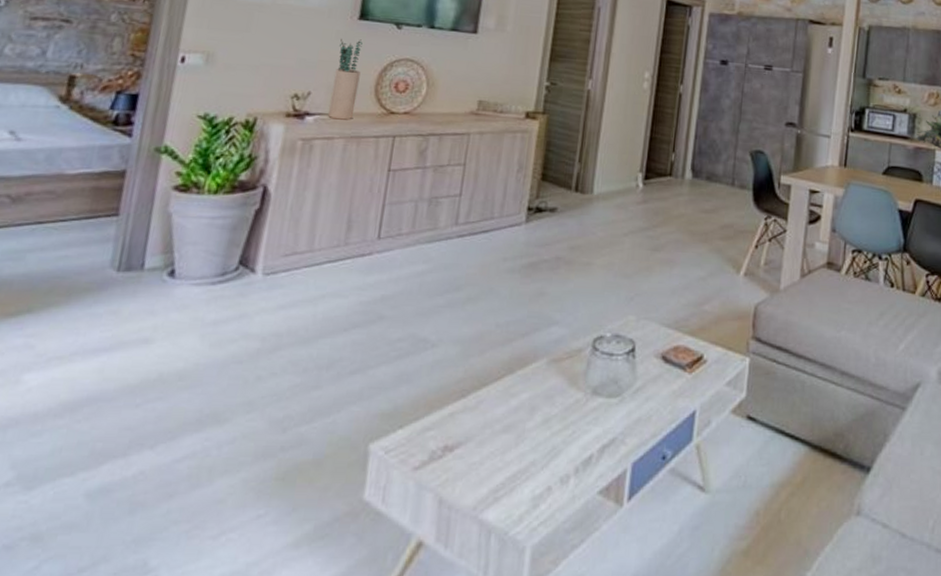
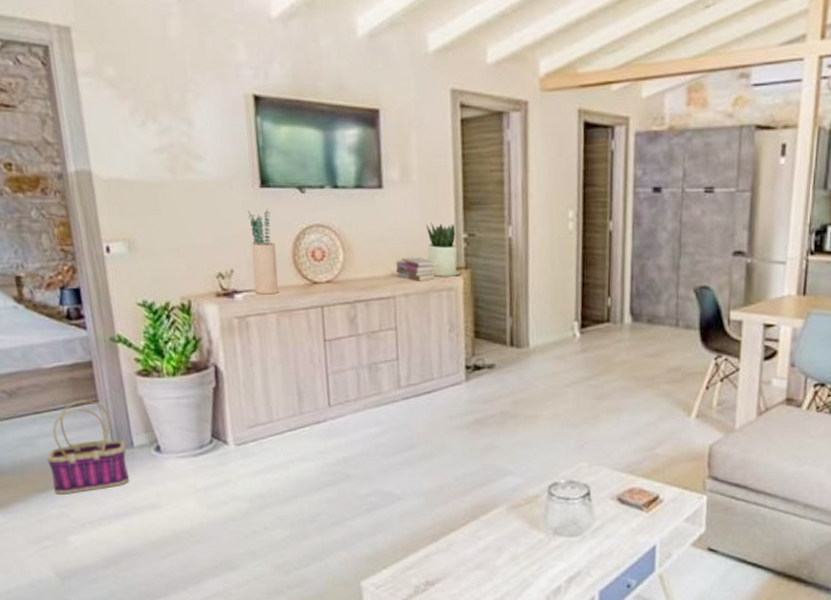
basket: none [27,211,135,321] -> present [46,399,129,495]
books: none [476,98,516,122] -> present [396,256,437,281]
planter: none [507,69,540,121] -> present [426,222,460,278]

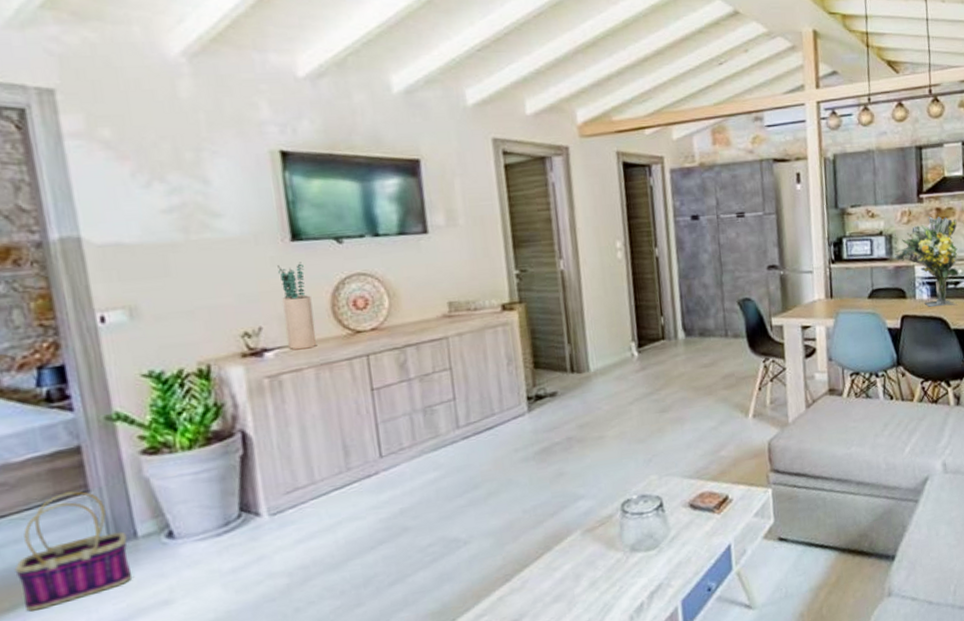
books: present [396,256,437,281] -> none [446,296,490,320]
planter: present [426,222,460,278] -> none [476,261,515,315]

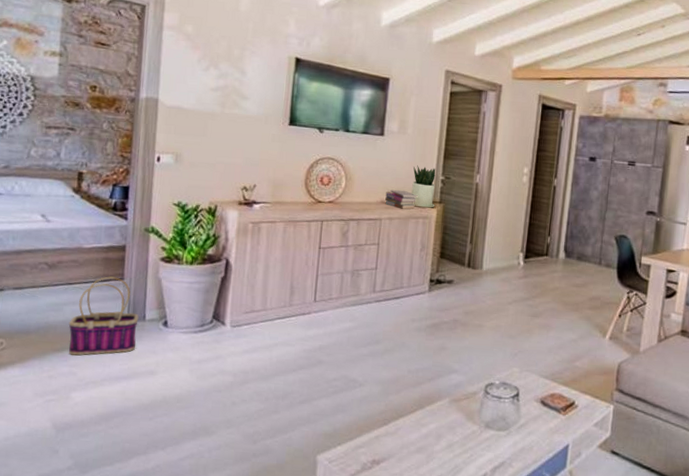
vase: present [278,262,317,351] -> none [270,141,293,208]
books: none [446,296,490,320] -> present [385,190,418,210]
planter: none [476,261,515,315] -> present [411,165,436,209]

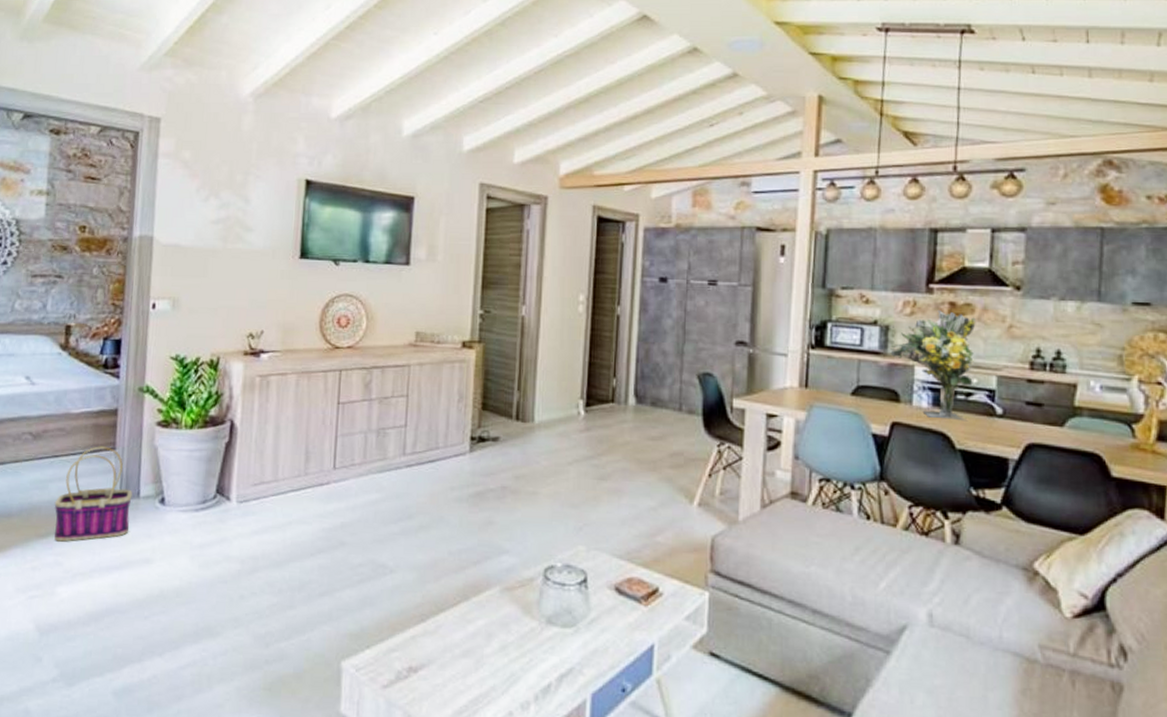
books: present [385,190,418,210] -> none [414,329,452,352]
planter: present [411,165,436,209] -> none [444,298,474,350]

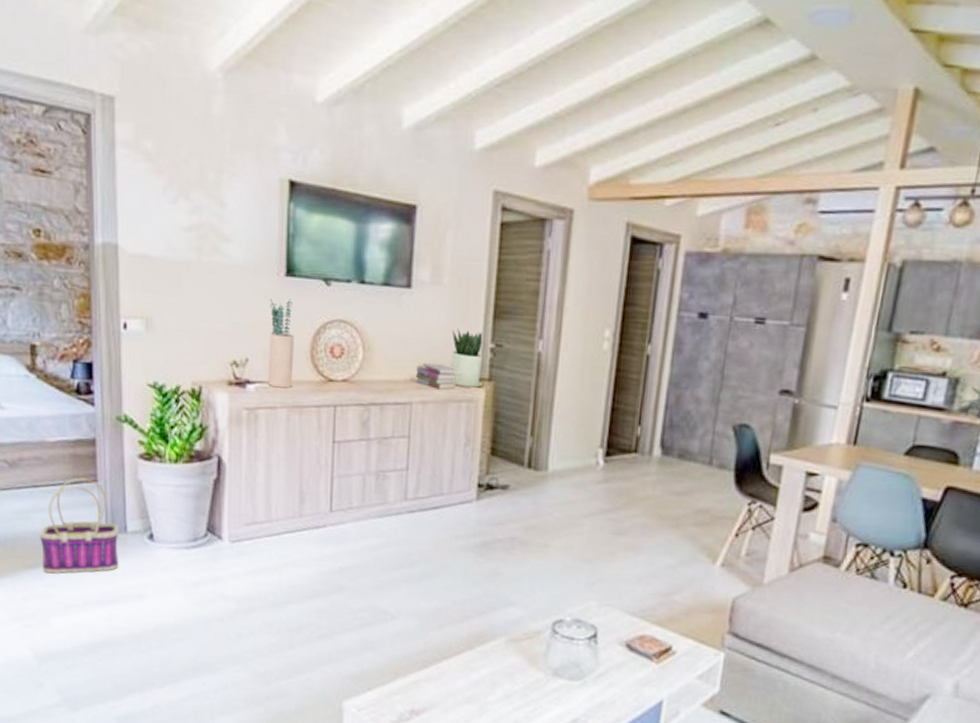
vase: none [280,278,306,356] -> present [268,299,294,389]
books: none [414,329,452,352] -> present [416,363,459,390]
planter: none [444,298,474,350] -> present [449,328,483,389]

